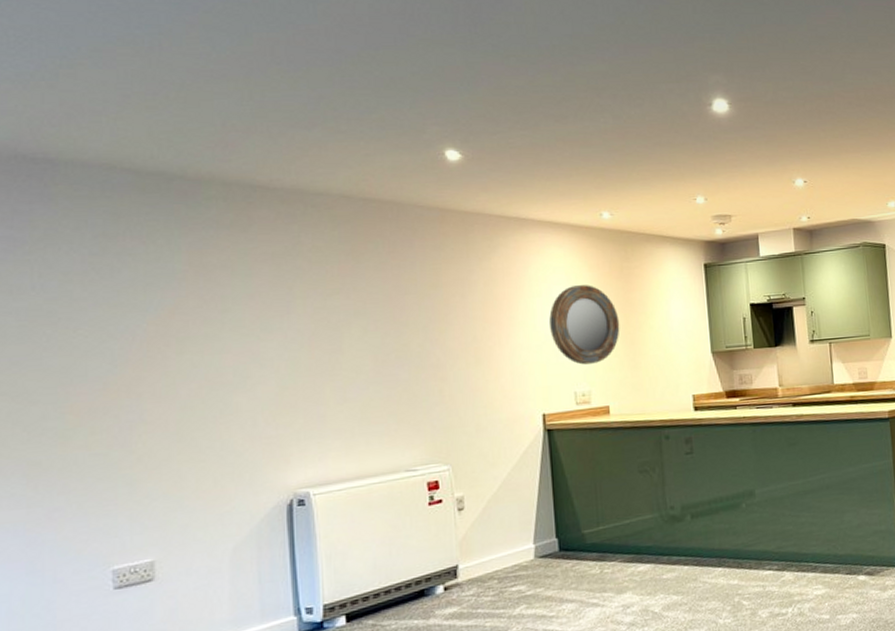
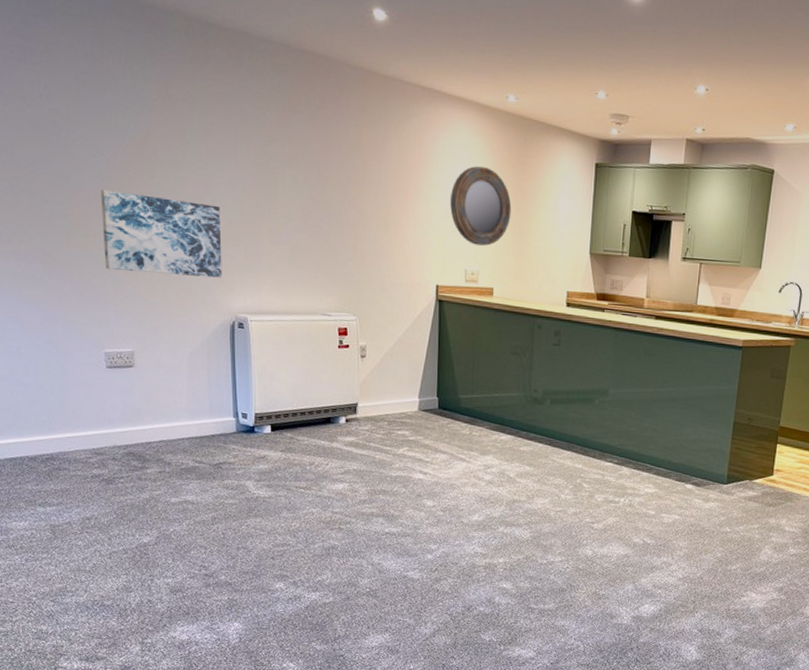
wall art: none [112,372,275,468] -> present [101,190,222,278]

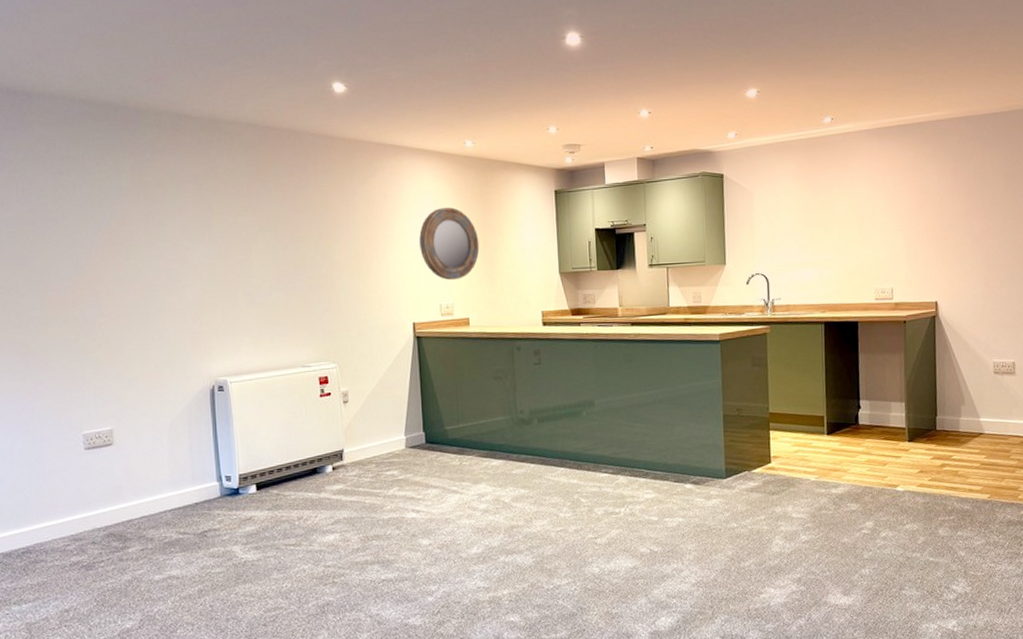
wall art: present [101,190,222,278] -> none [78,276,200,352]

